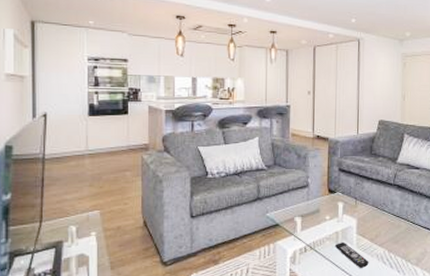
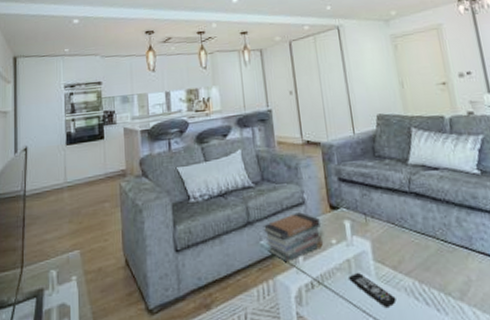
book stack: none [270,193,319,231] -> present [262,212,323,262]

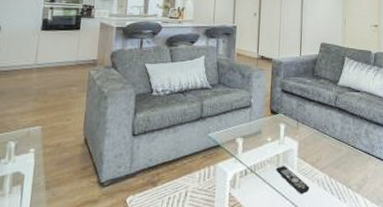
book stack: present [262,212,323,262] -> none [212,113,261,152]

